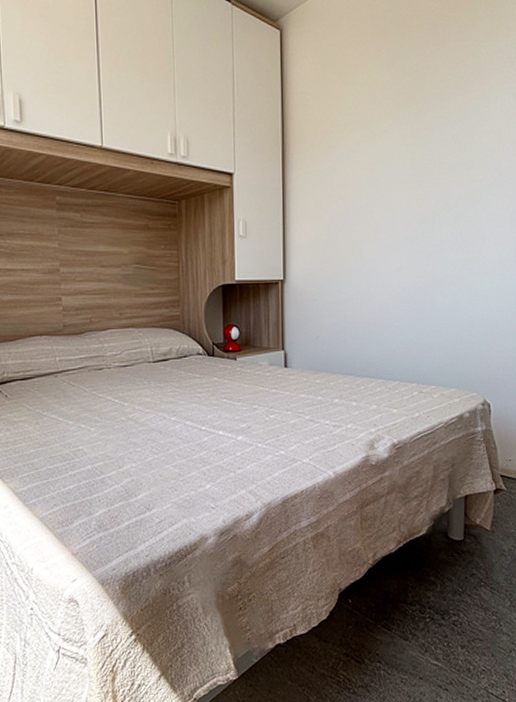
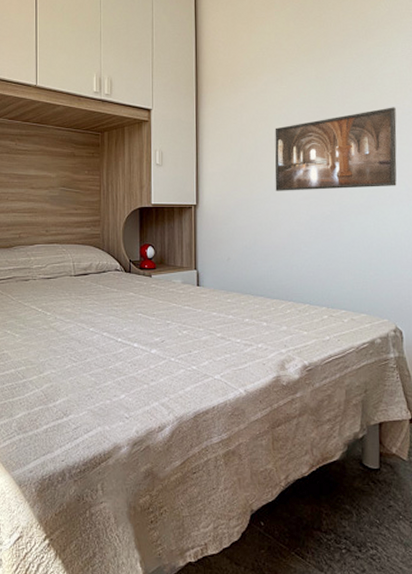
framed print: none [366,168,493,263] -> present [275,107,397,191]

